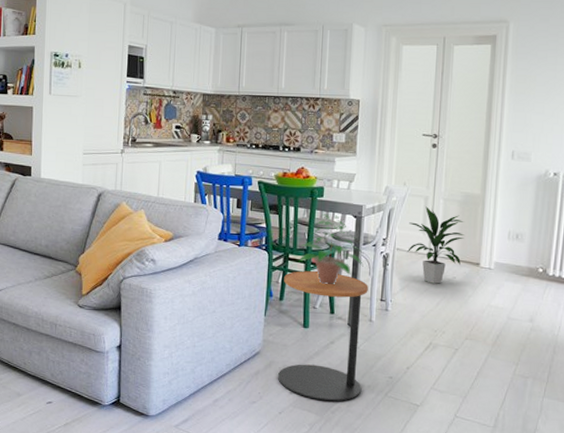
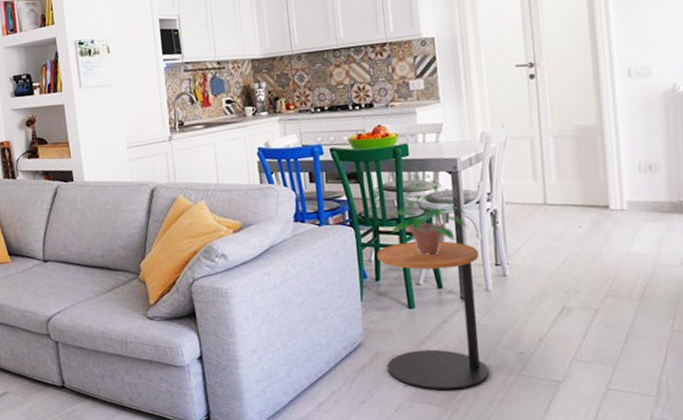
indoor plant: present [407,206,464,284] -> none [515,148,585,237]

